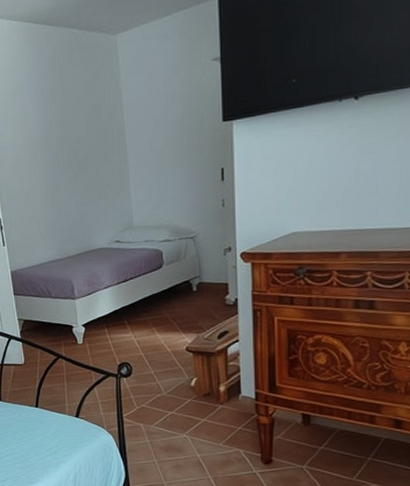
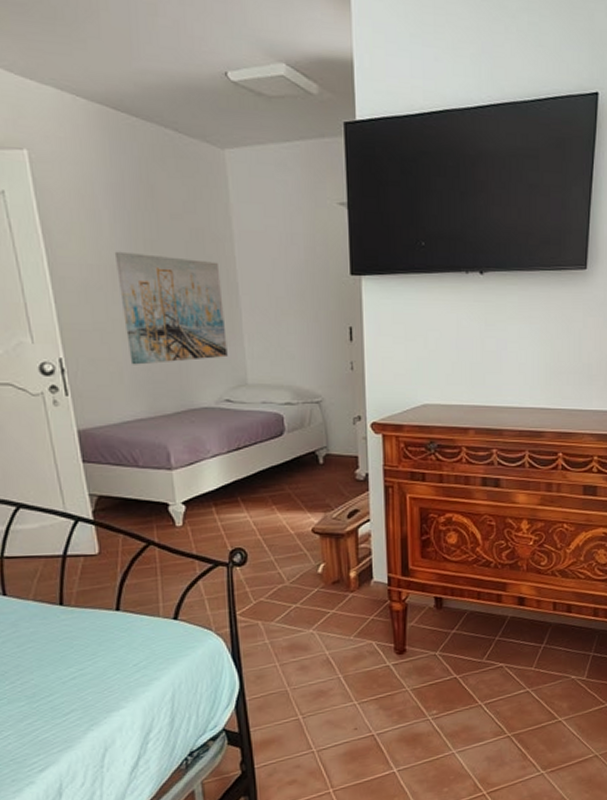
wall art: none [35,129,118,219] -> present [114,251,228,365]

